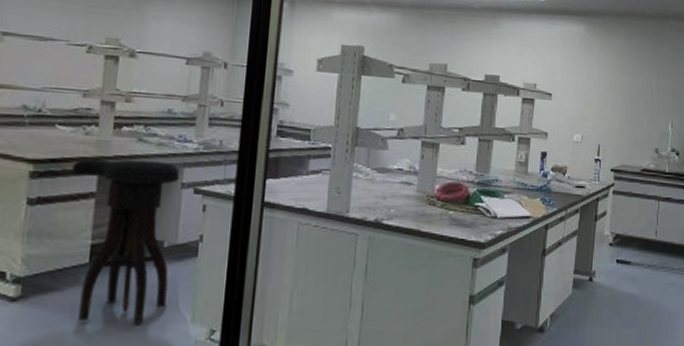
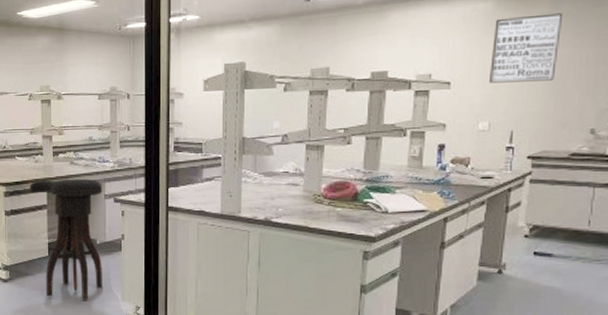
wall art: none [581,42,635,103] -> present [488,13,563,83]

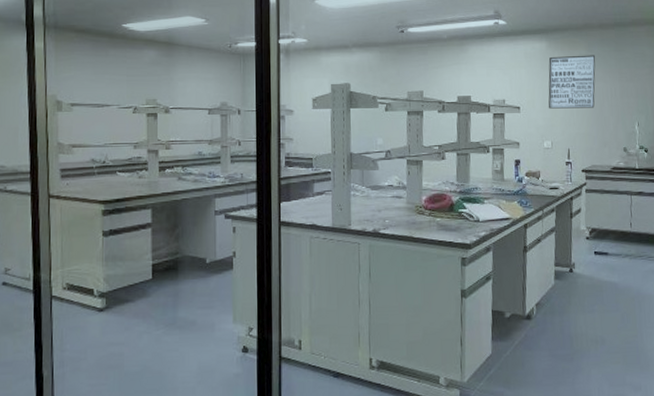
stool: present [30,178,103,300] -> none [132,194,213,325]

